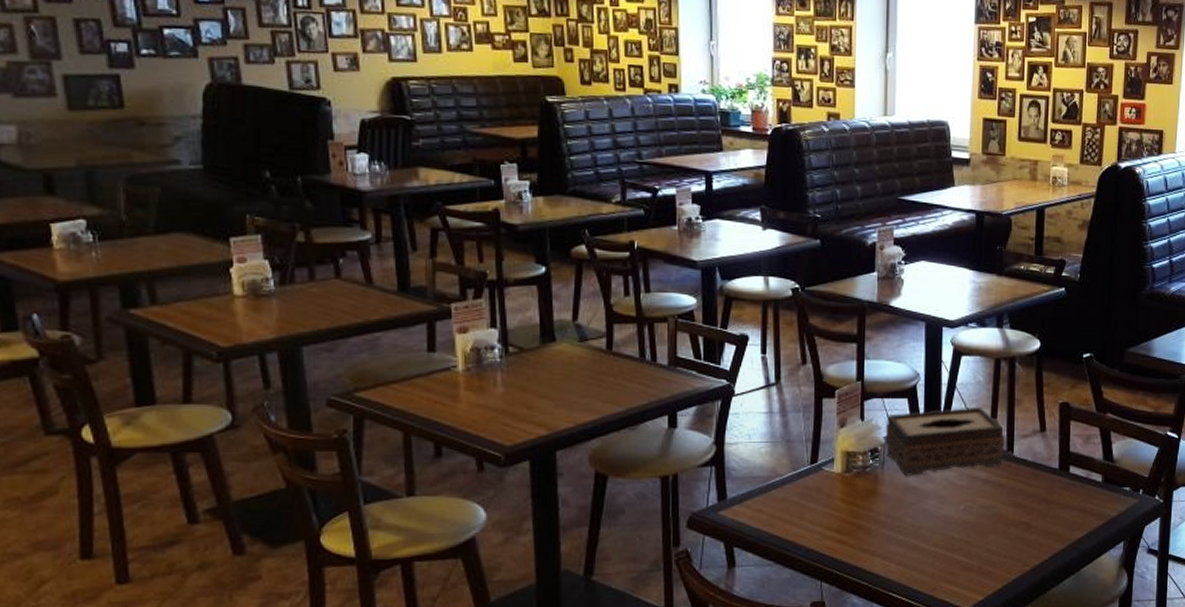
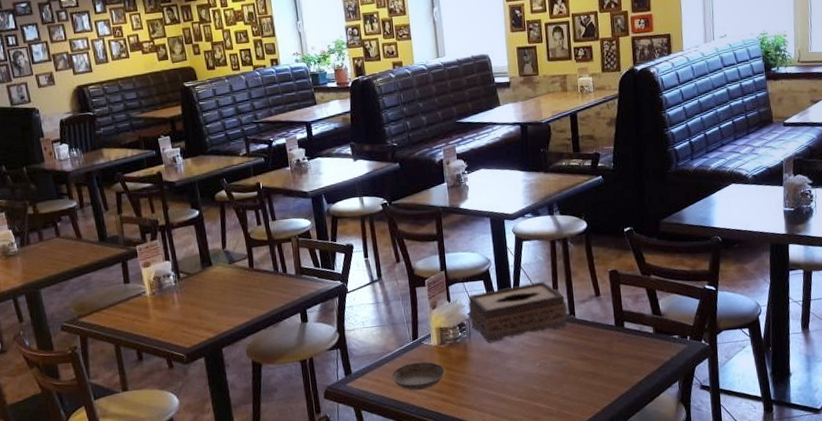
saucer: none [778,492,847,527] -> present [391,362,446,391]

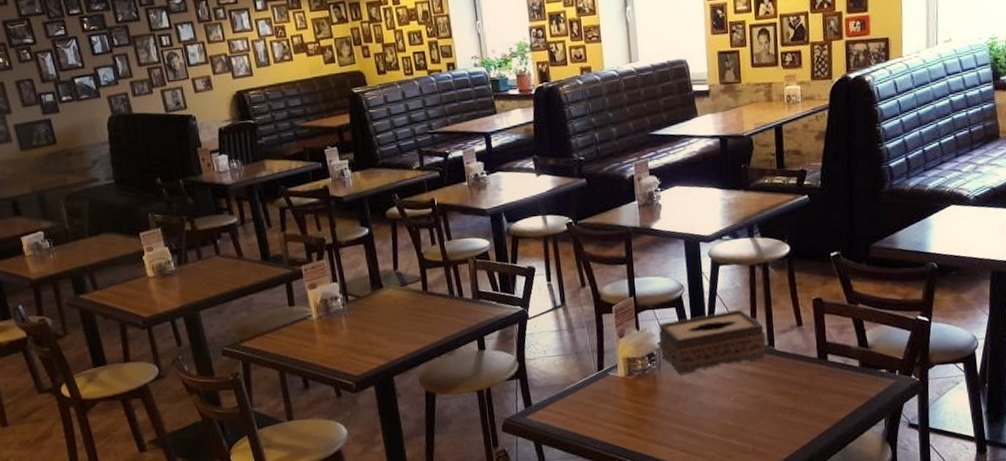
saucer: present [391,362,446,391] -> none [574,394,633,424]

